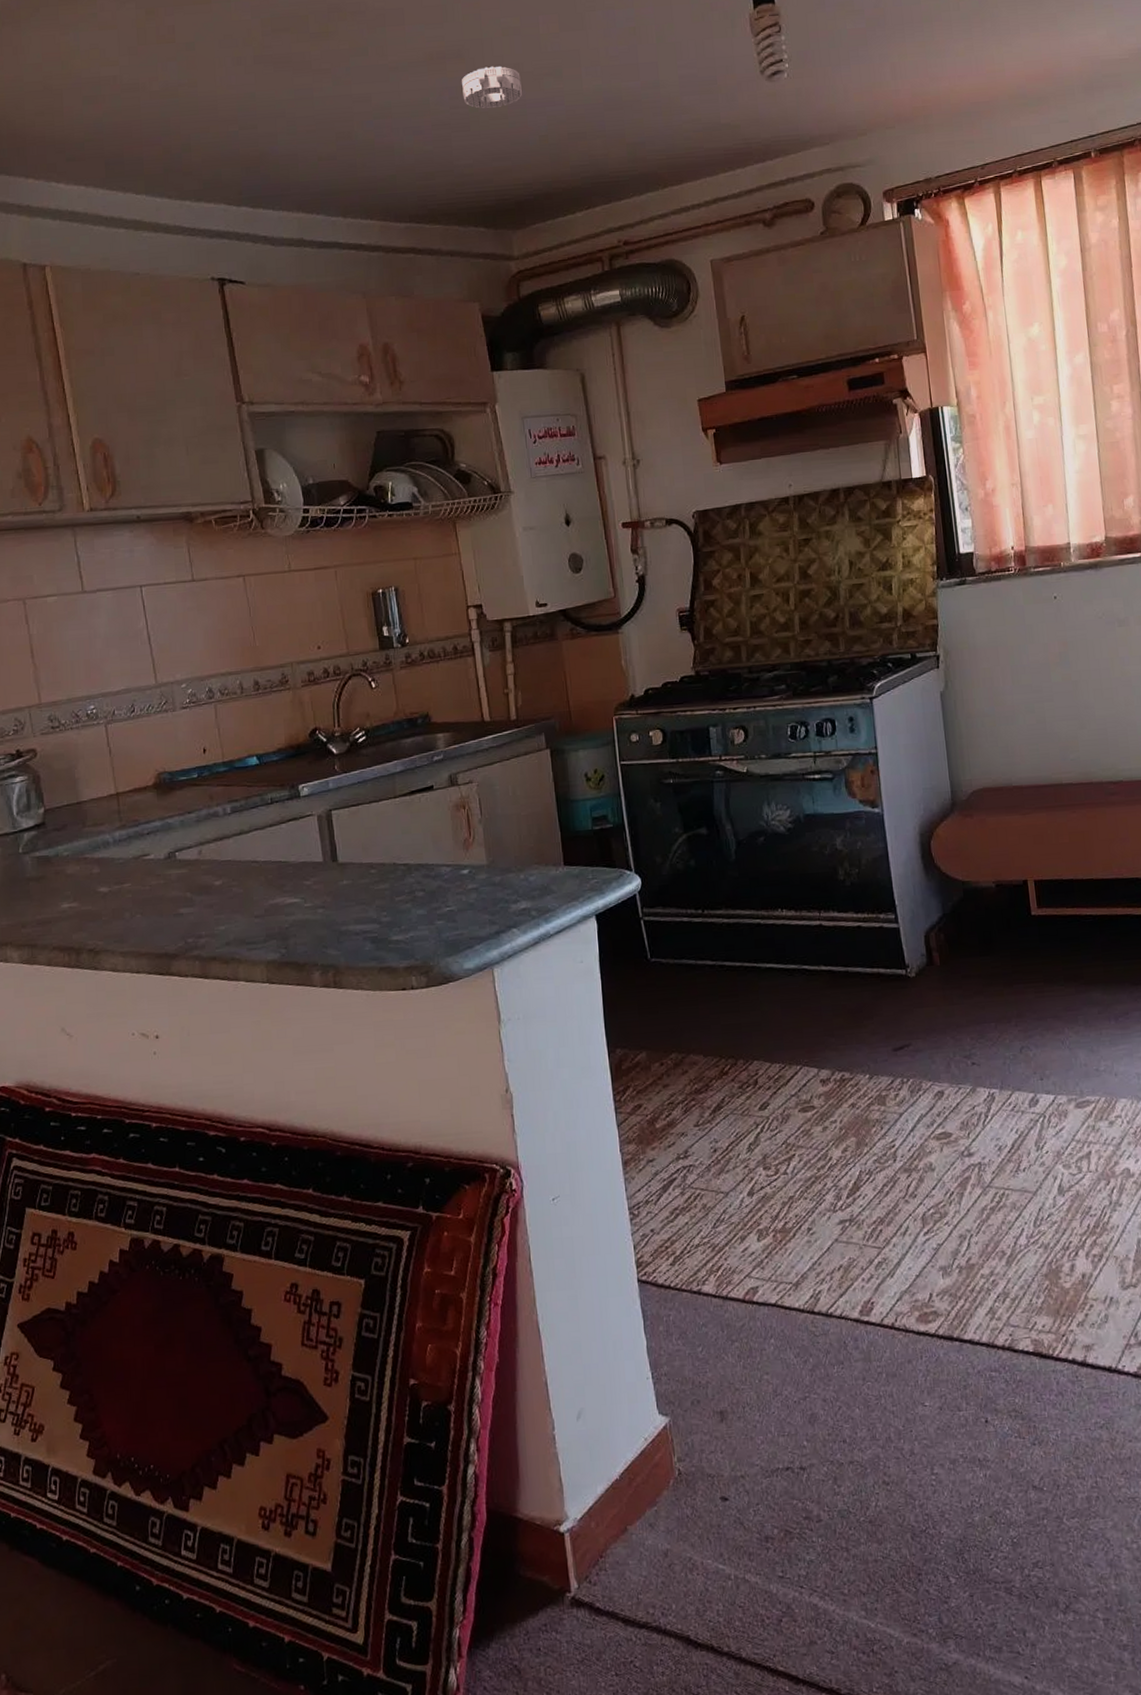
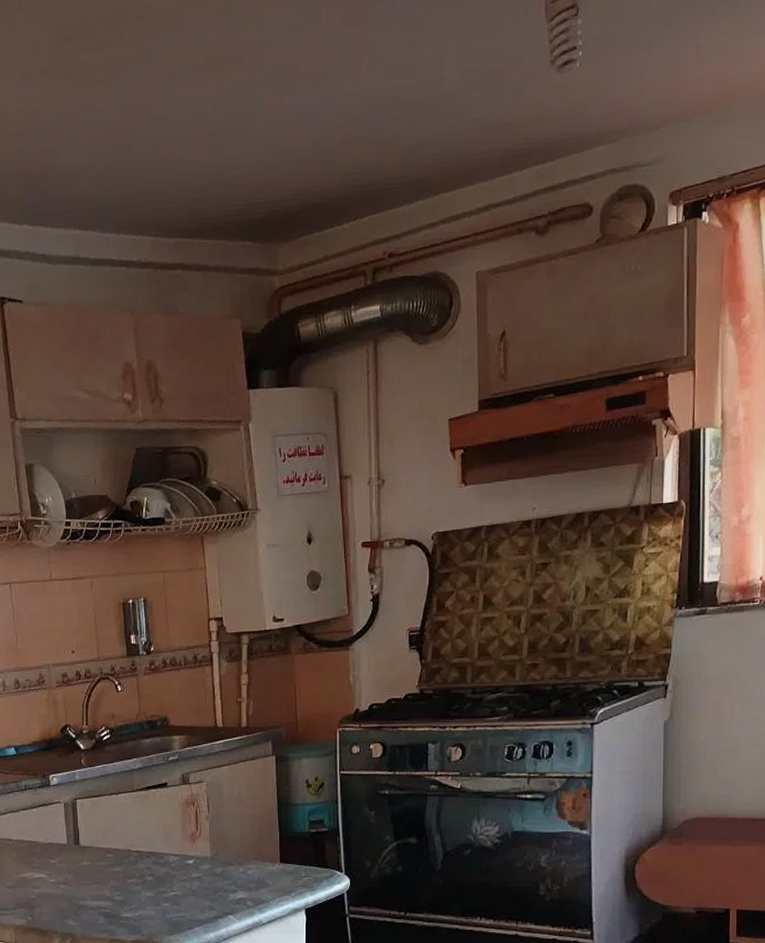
smoke detector: present [462,66,522,109] -> none [240,68,299,115]

